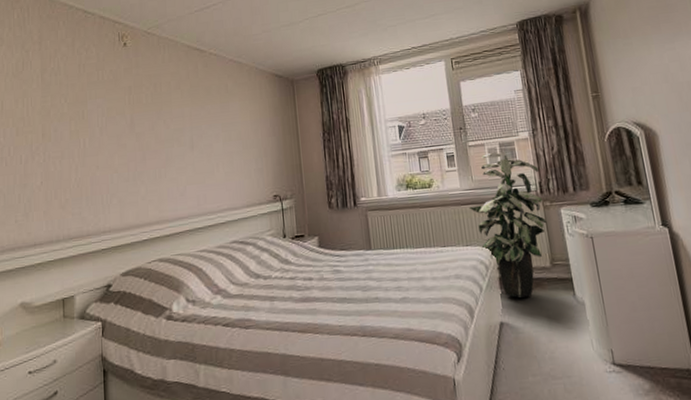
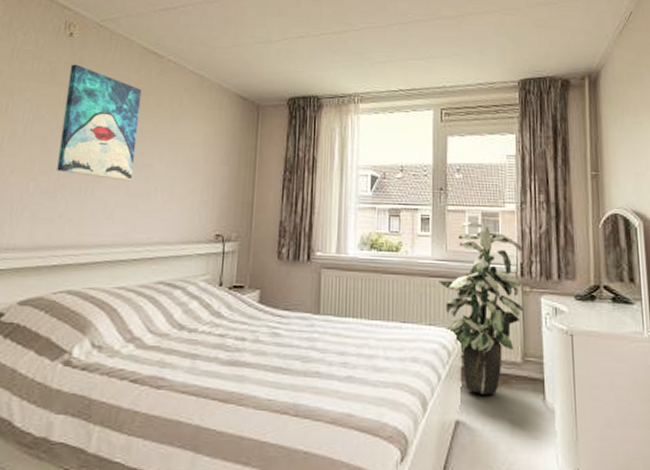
wall art: none [129,69,197,162] -> present [57,64,142,181]

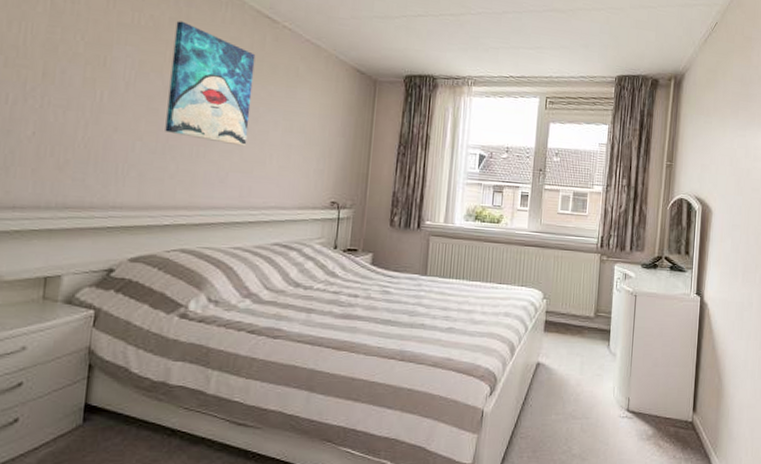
indoor plant: present [438,222,524,396] -> none [532,200,604,343]

